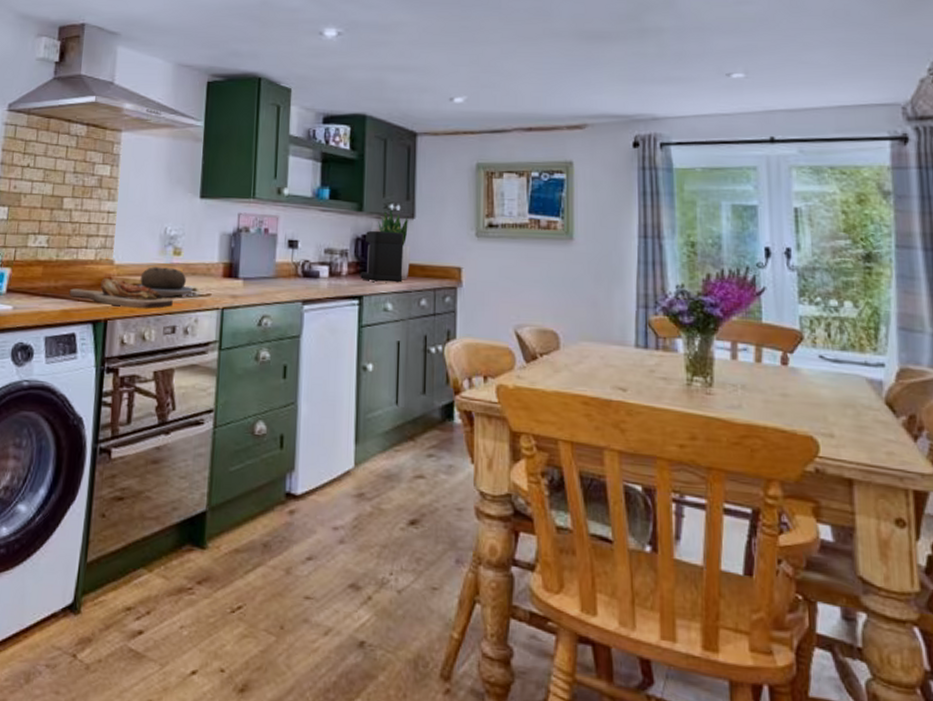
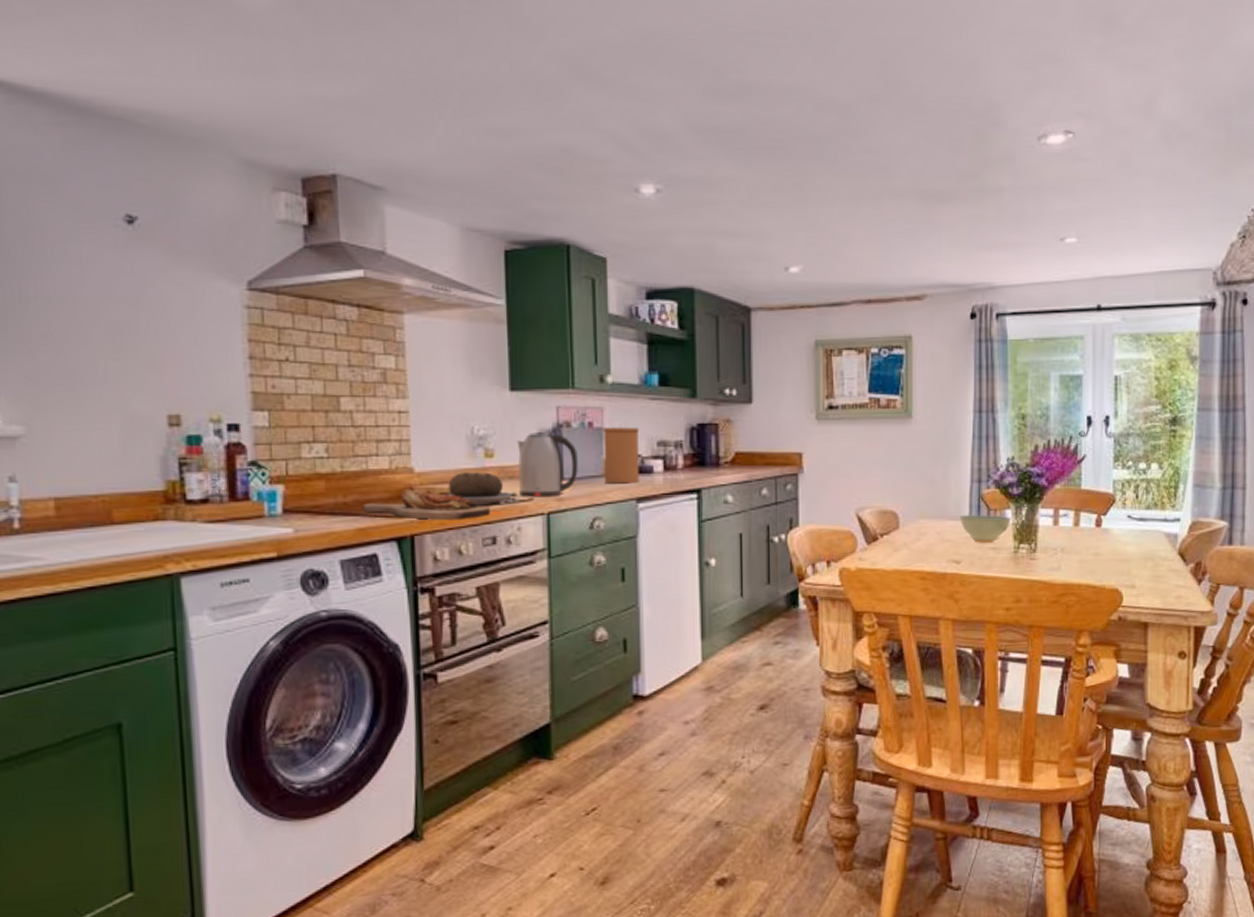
kettle: none [199,234,253,295] -> present [516,431,578,498]
canister: none [275,233,310,287] -> present [603,427,640,484]
coffee maker: present [360,231,404,283] -> none [697,419,742,473]
planter: present [378,210,410,280] -> none [713,395,749,470]
bowl: none [625,341,683,374] -> present [959,515,1012,544]

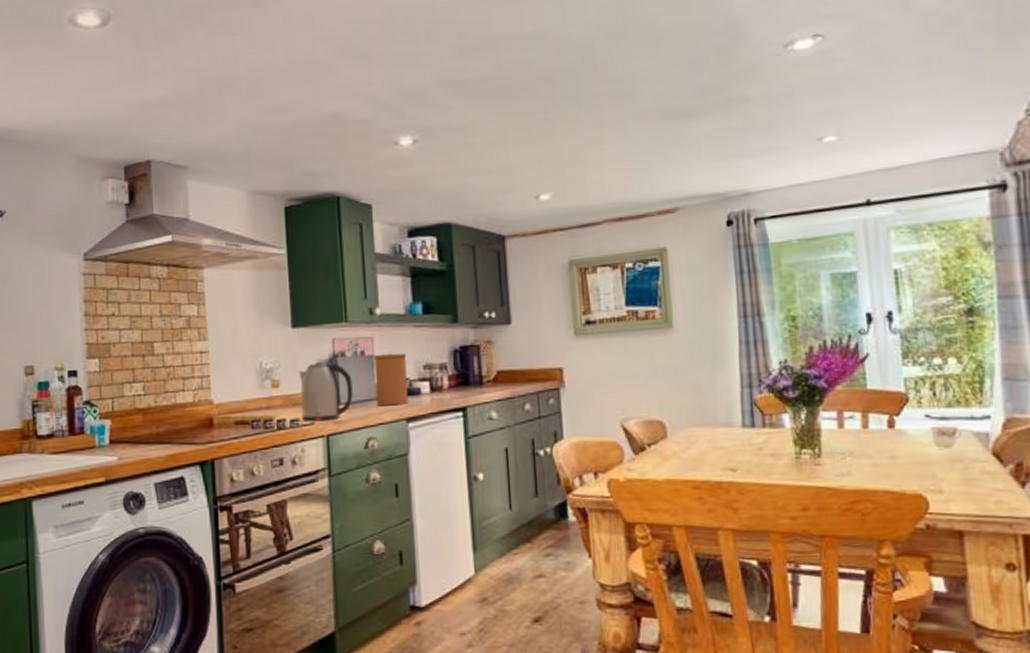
cutting board: present [362,489,490,521] -> none [172,418,277,446]
bread: present [444,472,512,506] -> none [238,401,296,431]
bowl: present [959,515,1012,544] -> none [731,420,790,451]
teacup: none [1129,526,1156,550] -> present [928,425,962,451]

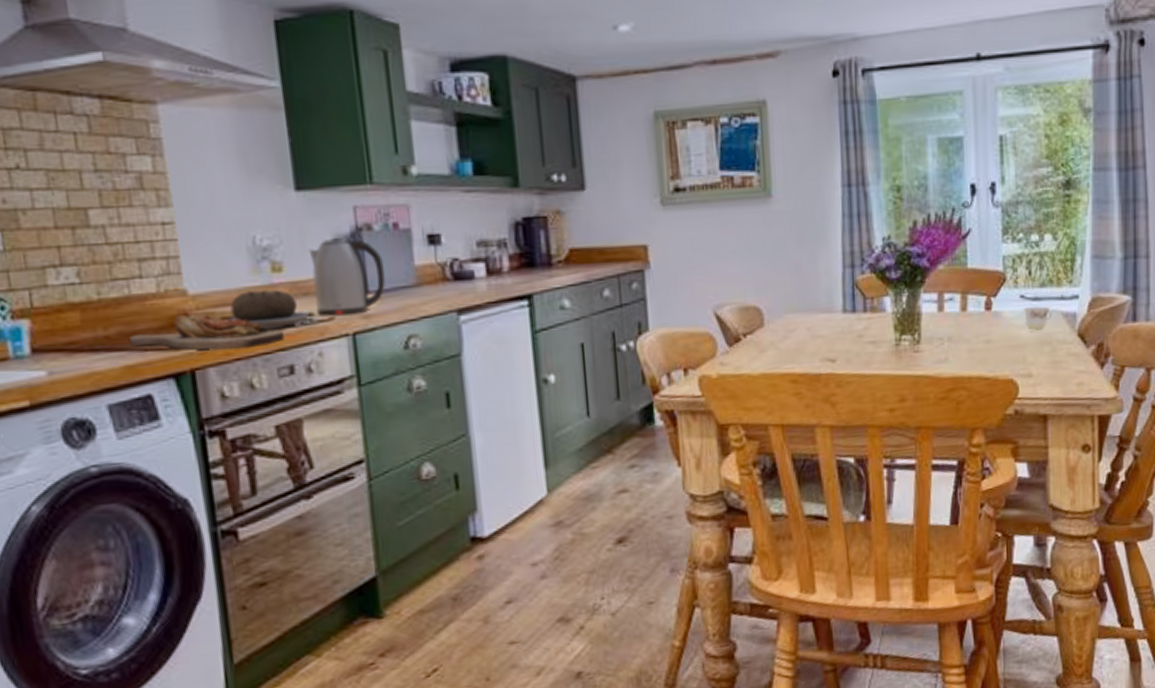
cutting board: none [172,418,277,446] -> present [128,314,284,351]
bread: none [238,401,296,431] -> present [226,289,309,330]
canister: present [374,353,408,406] -> none [411,226,459,295]

